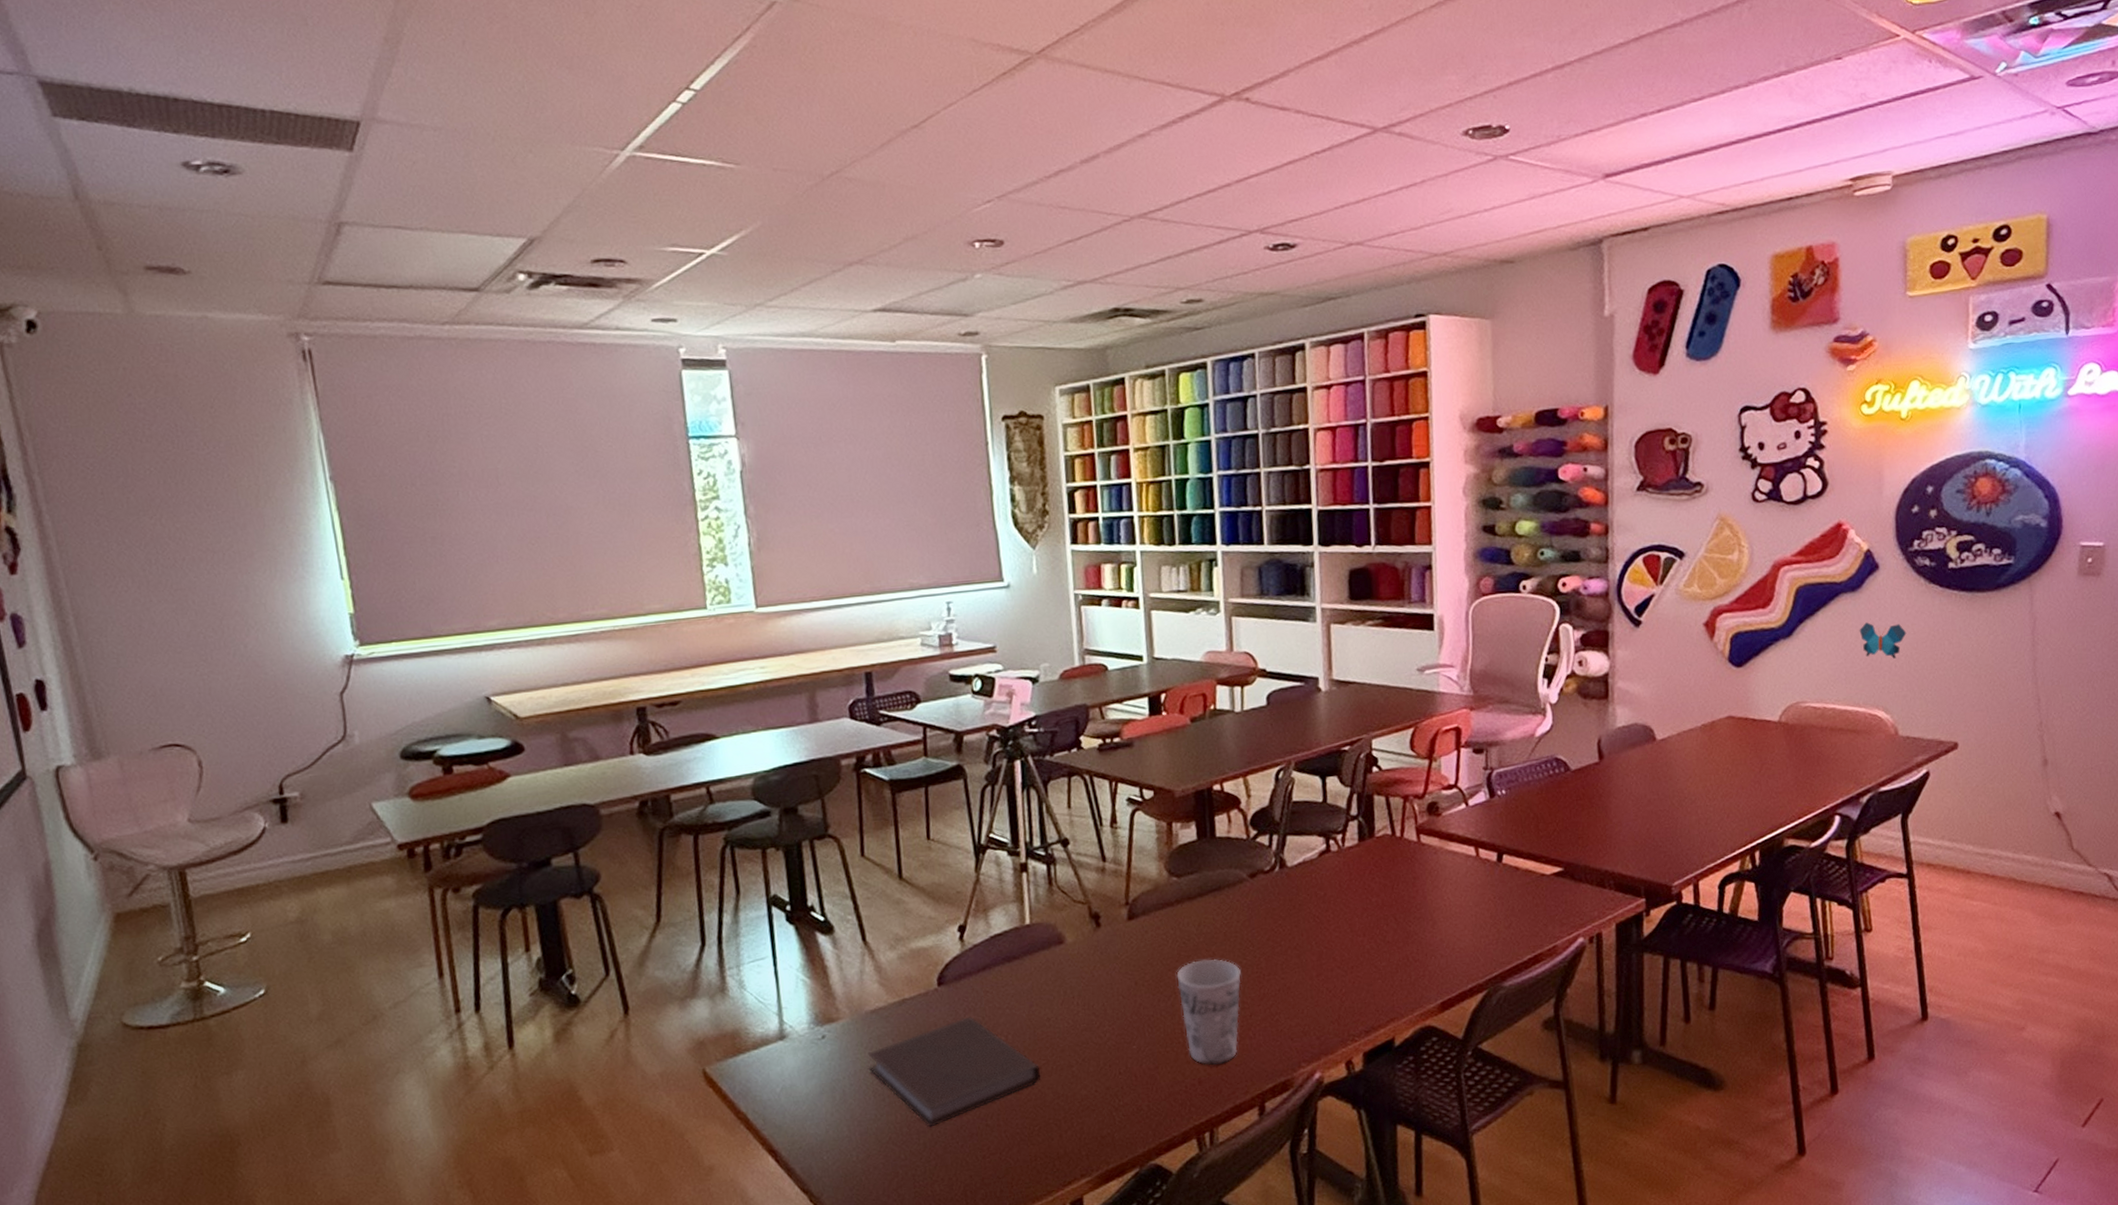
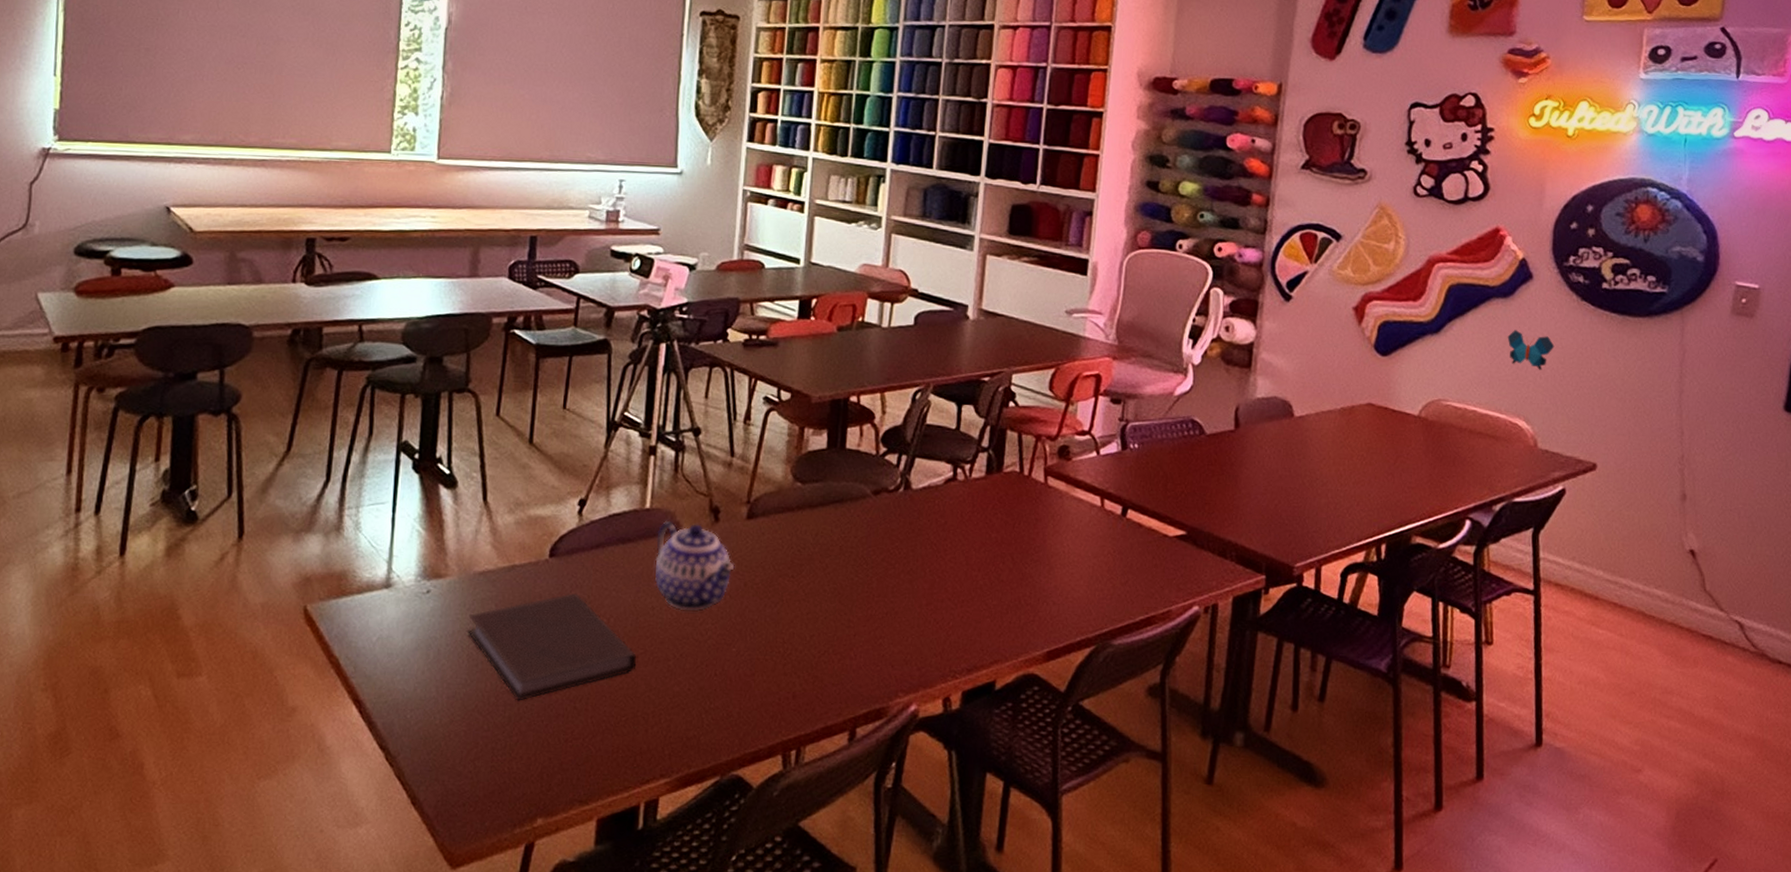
teapot: none [1041,932,1123,1018] -> present [655,520,735,612]
cup: present [1176,958,1241,1066] -> none [786,570,851,682]

